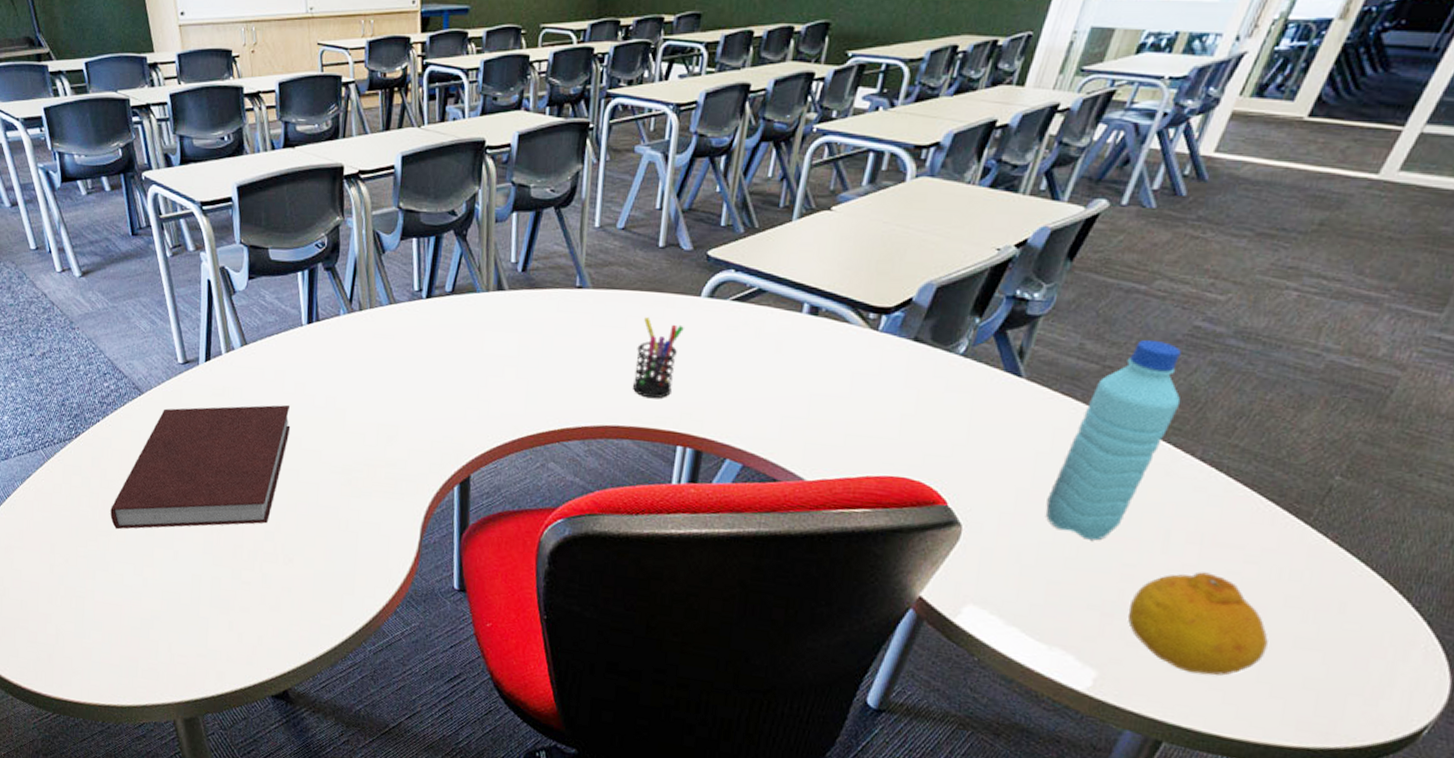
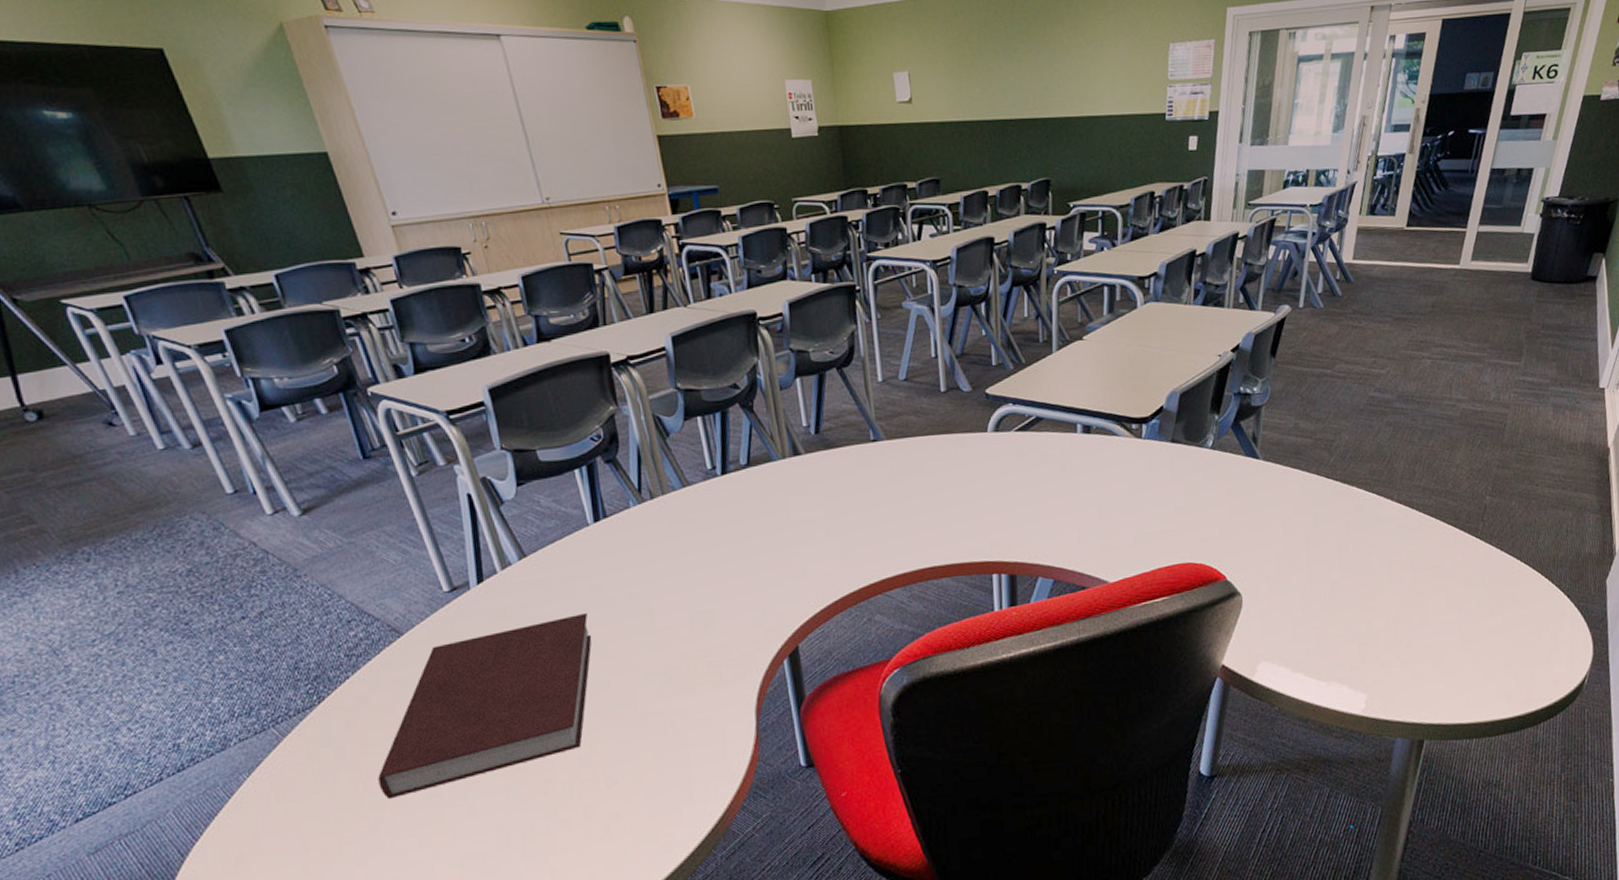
pen holder: present [633,317,684,399] -> none [939,459,978,535]
water bottle: present [1046,339,1181,541] -> none [1299,412,1375,585]
fruit: present [1127,572,1268,676] -> none [1376,592,1475,677]

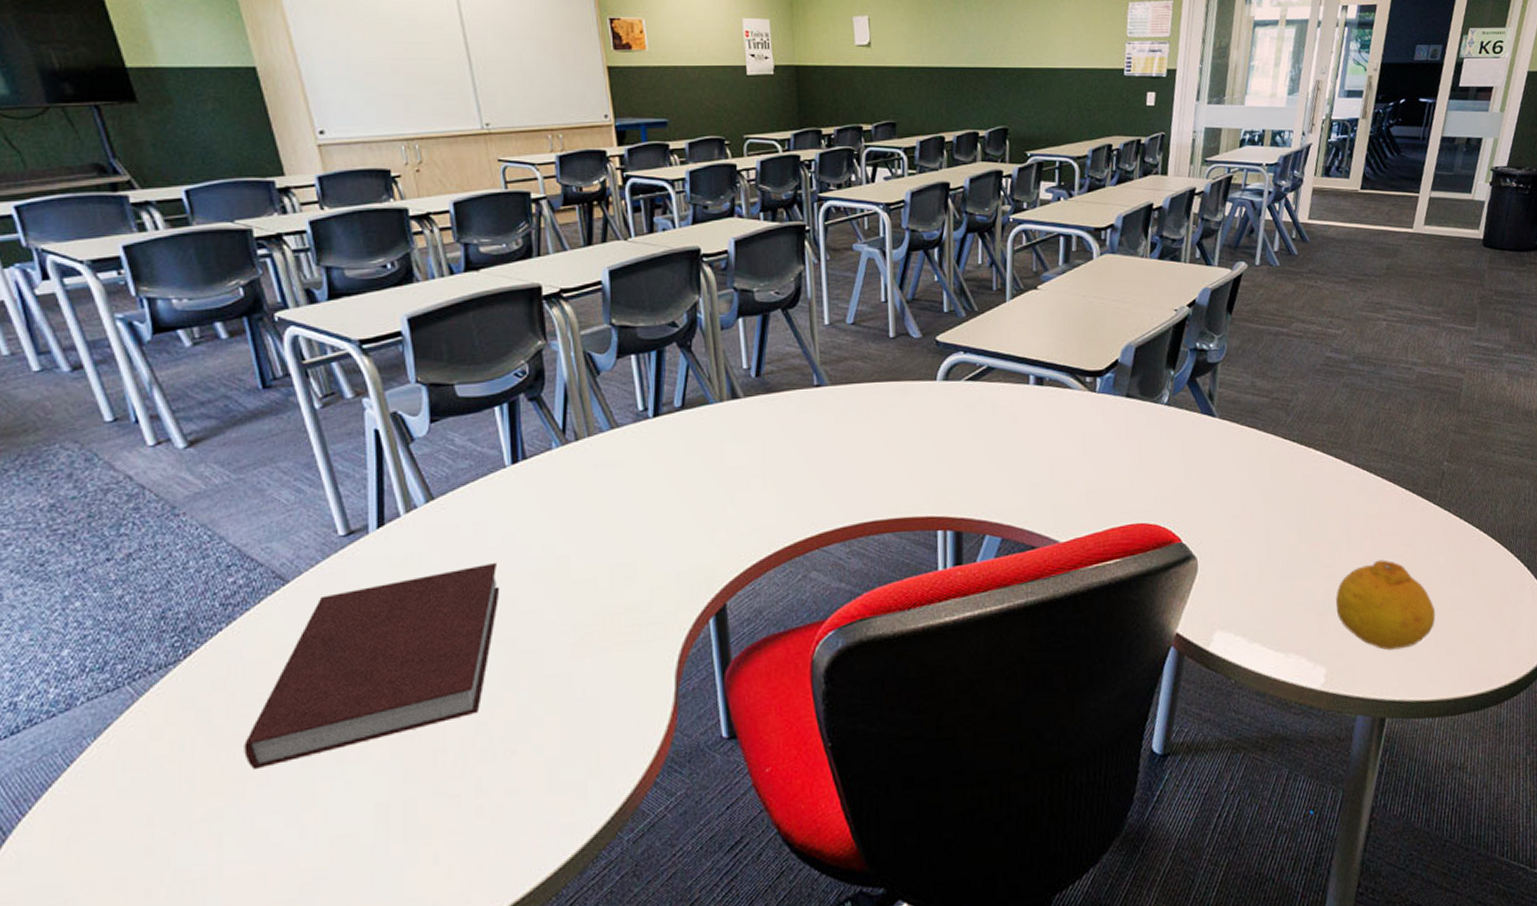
fruit: none [1376,592,1475,677] -> present [1335,559,1436,651]

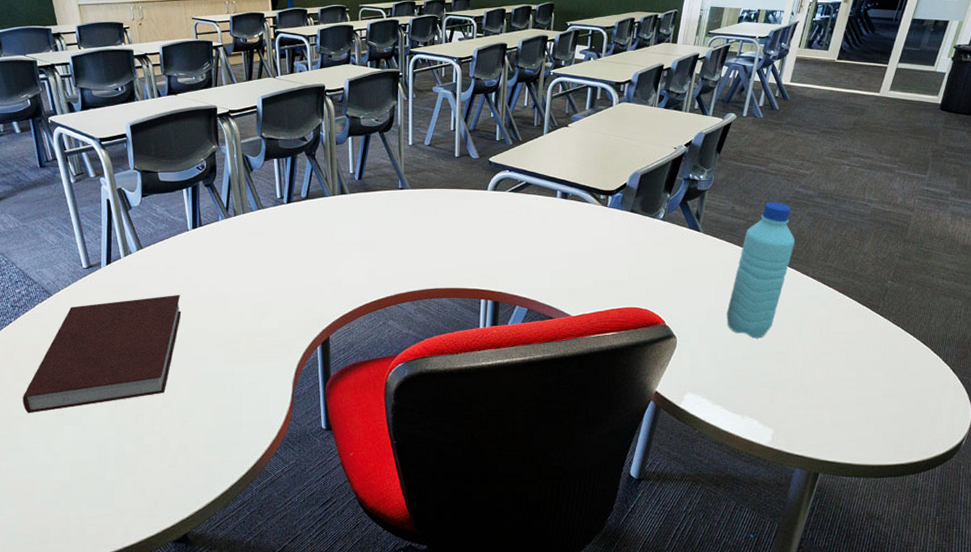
water bottle: none [1256,371,1332,550] -> present [726,201,795,338]
fruit: present [1335,559,1436,651] -> none [785,352,869,422]

